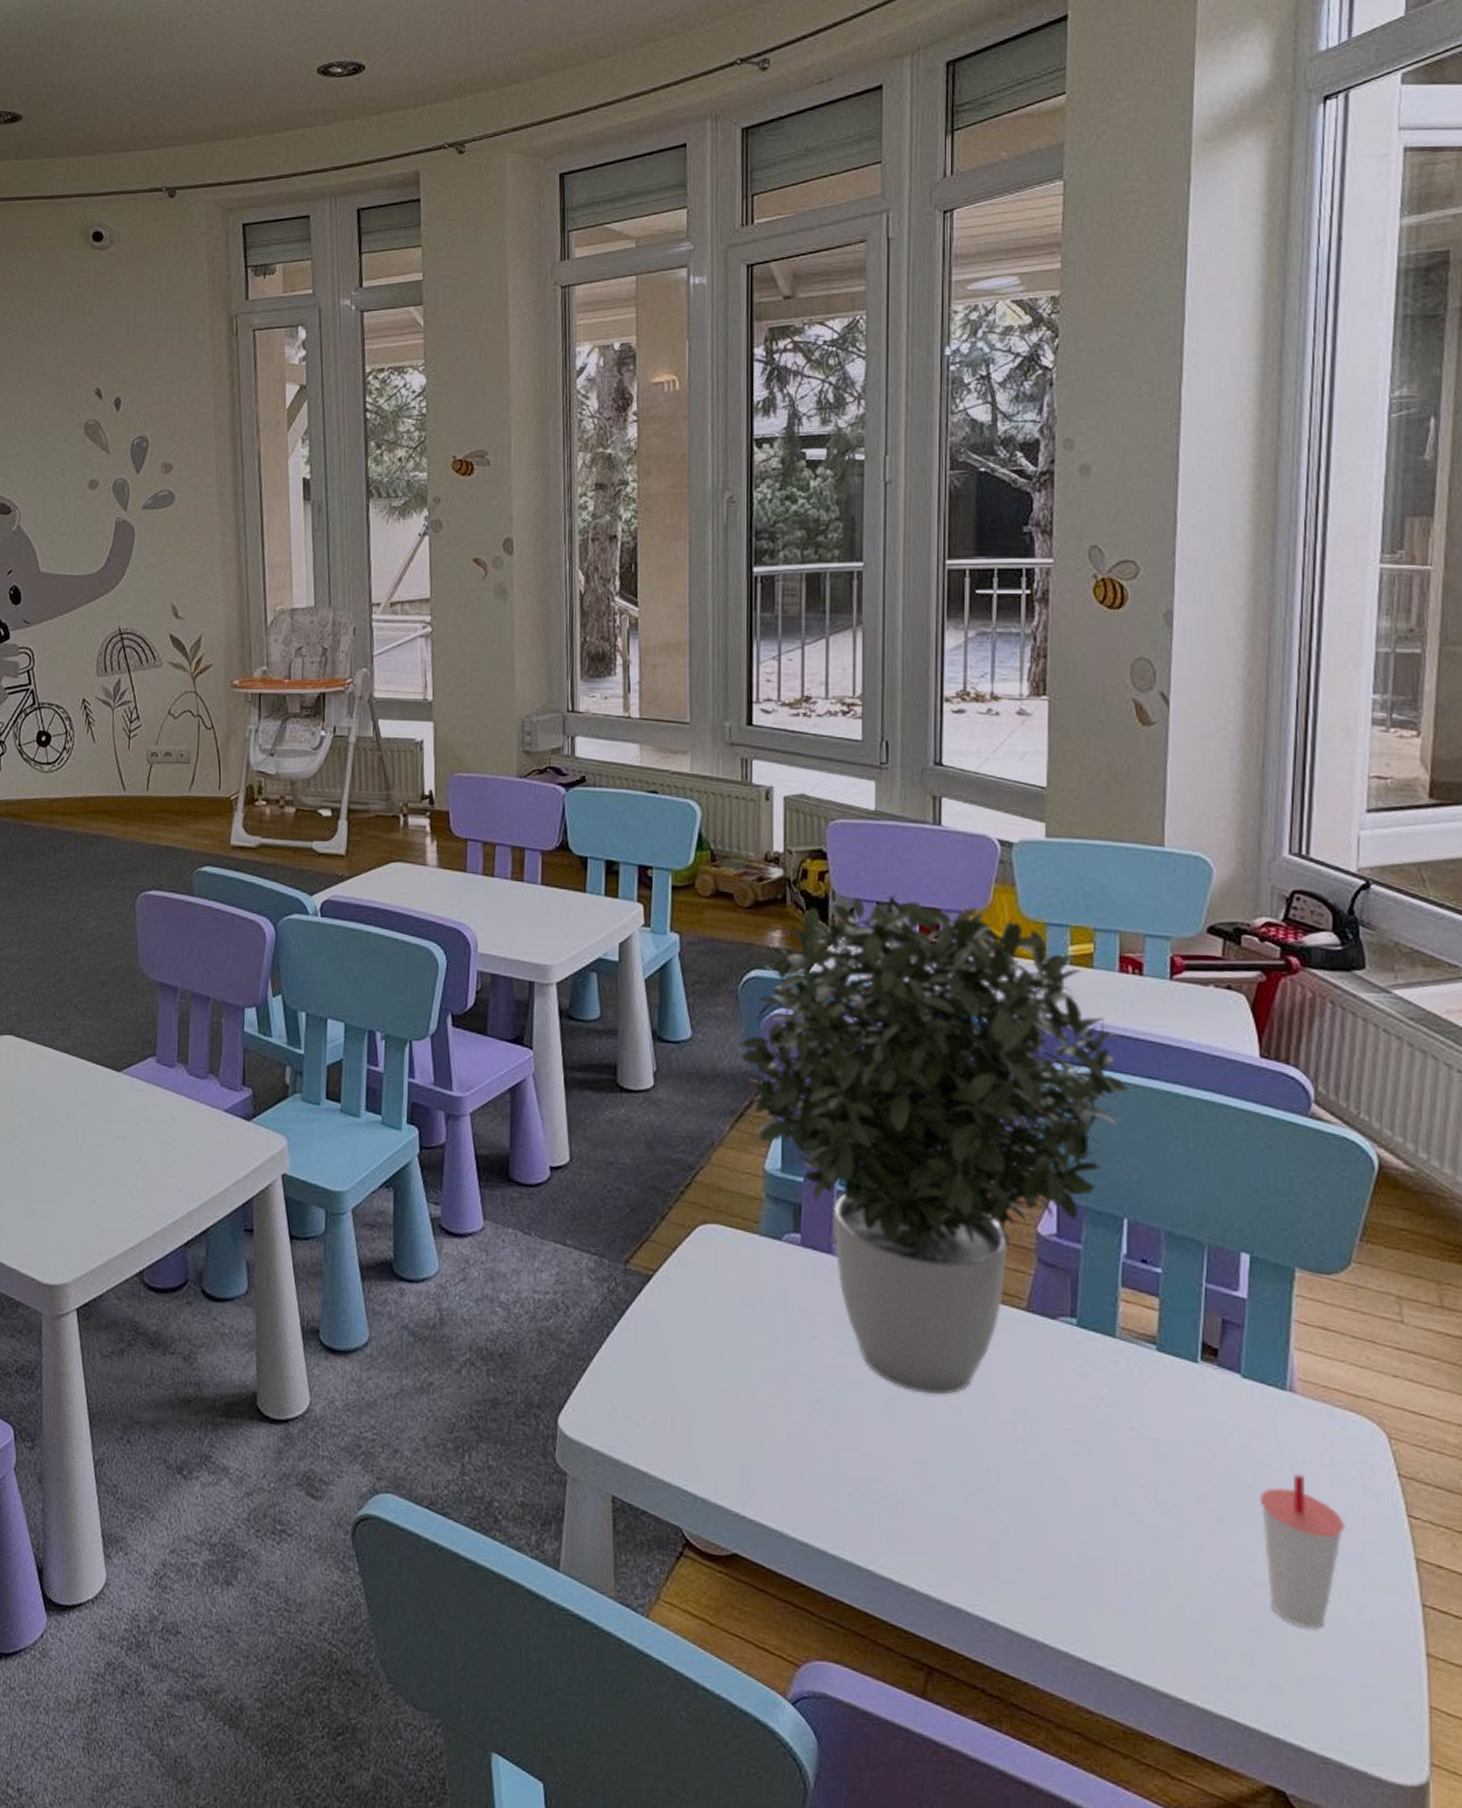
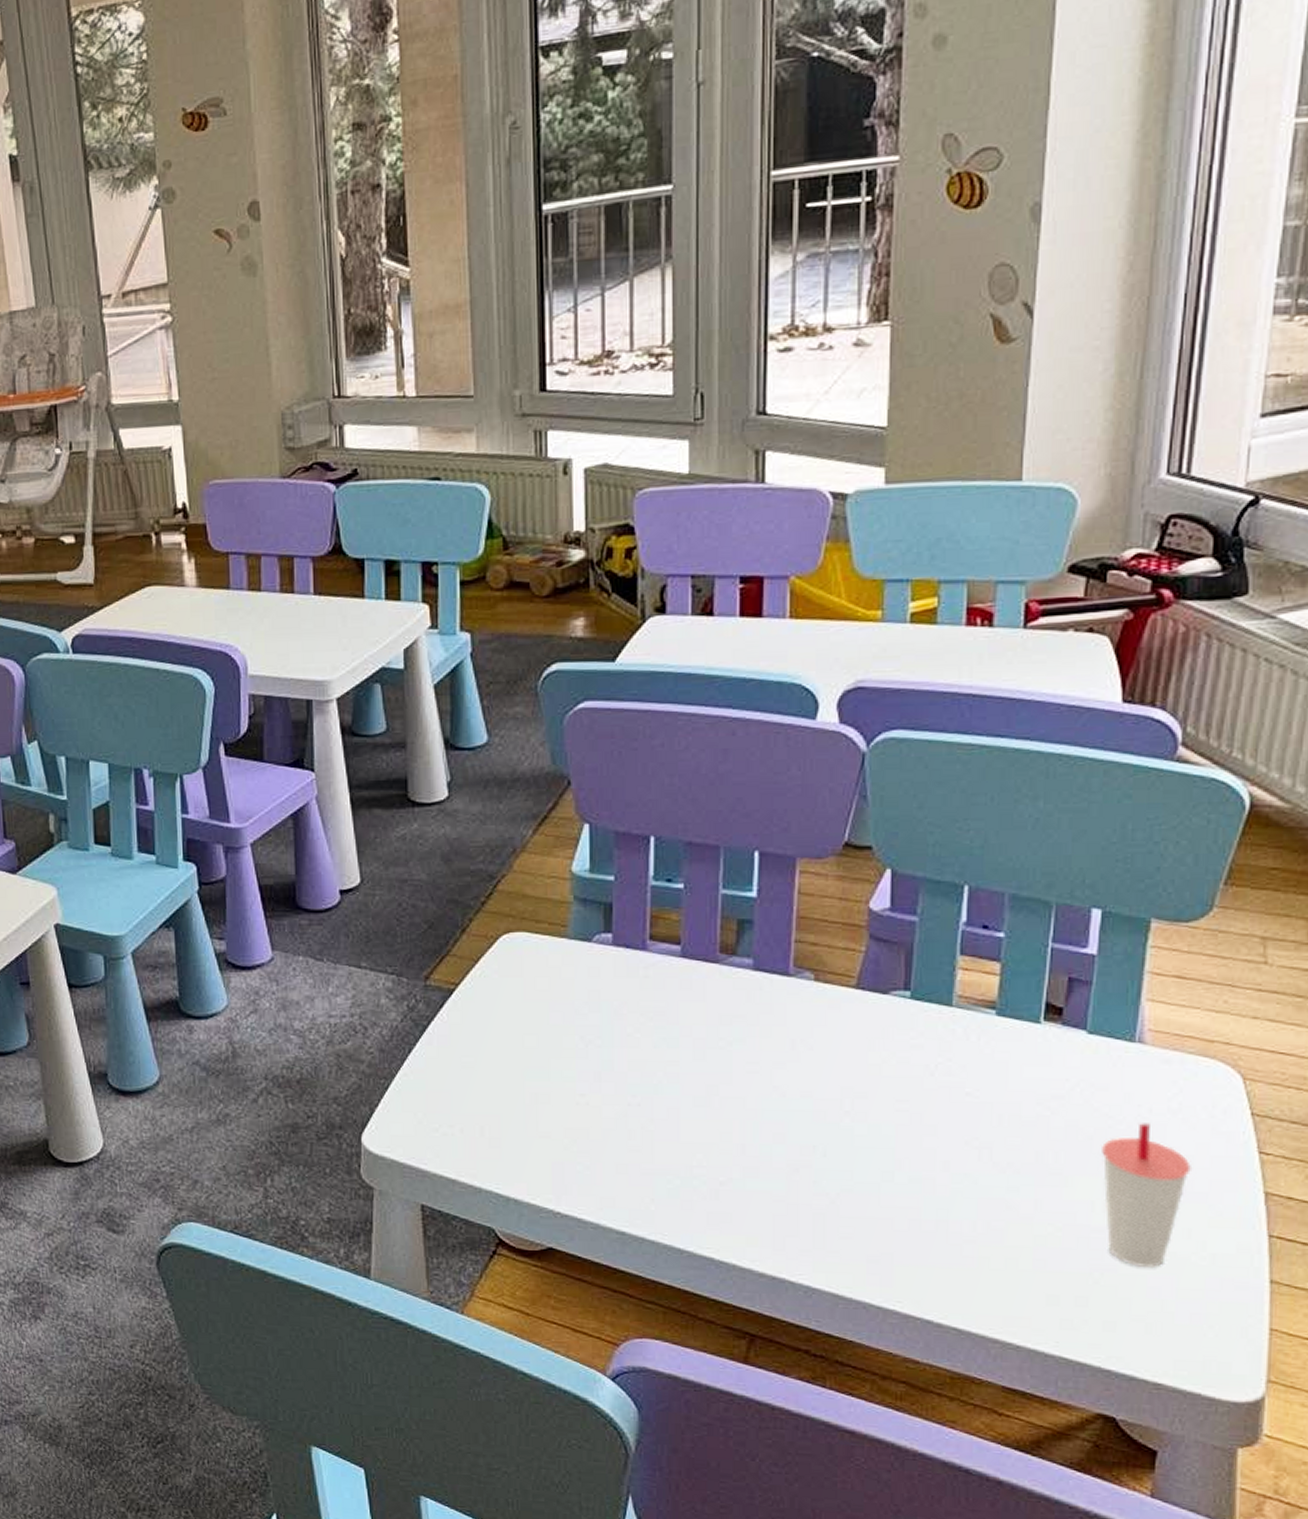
potted plant: present [740,894,1129,1395] -> none [542,565,973,1079]

